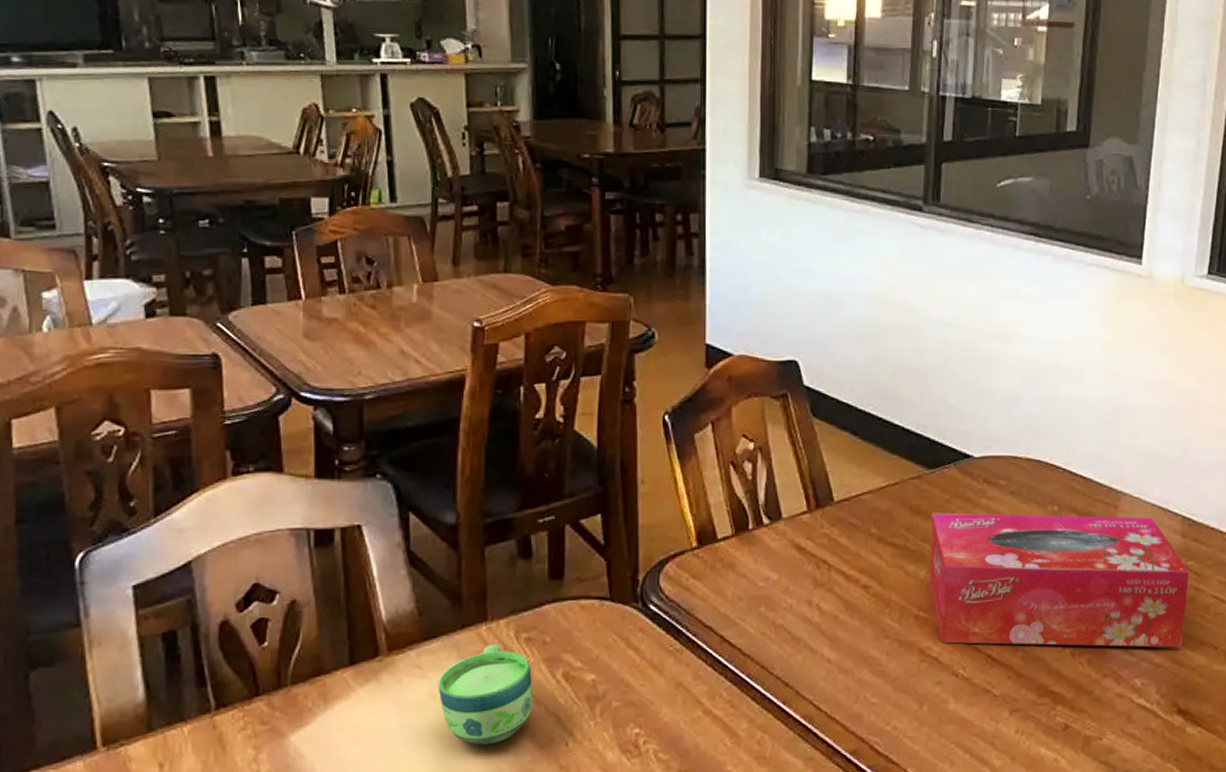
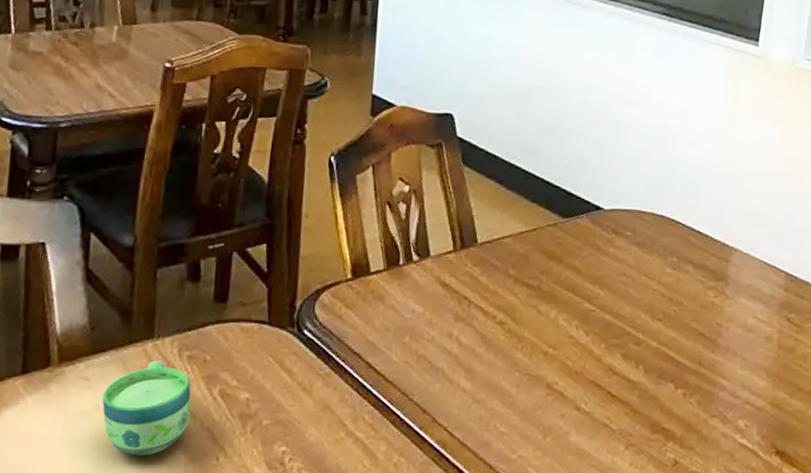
tissue box: present [928,513,1190,648] -> none [558,258,791,393]

